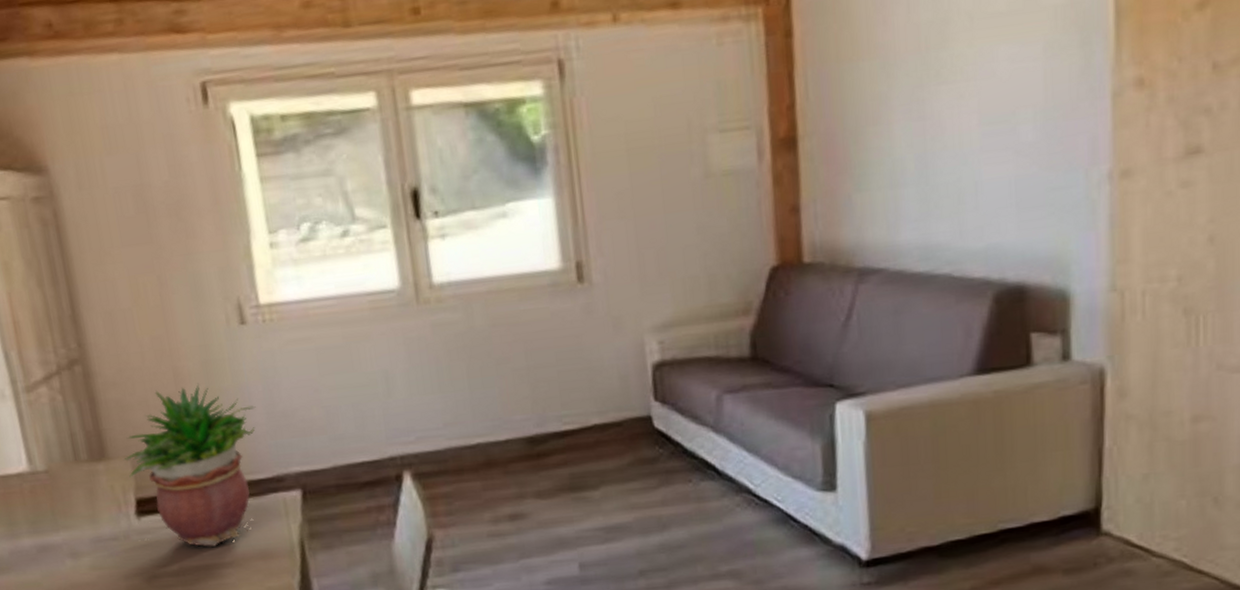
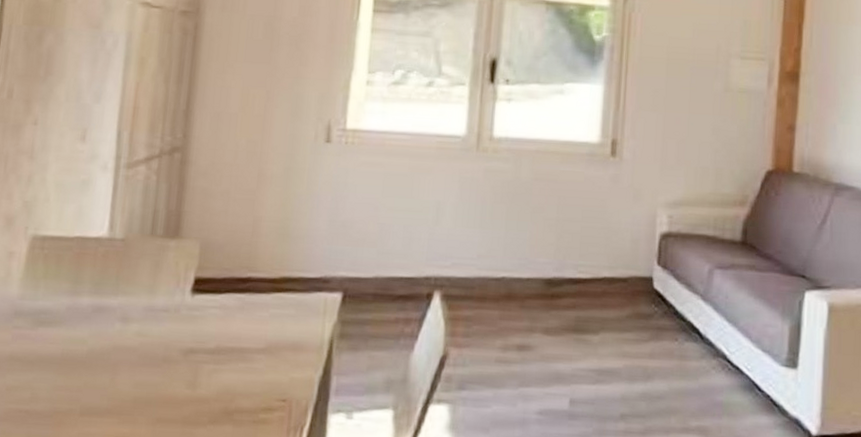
potted plant: present [124,383,256,547] -> none [194,185,321,332]

